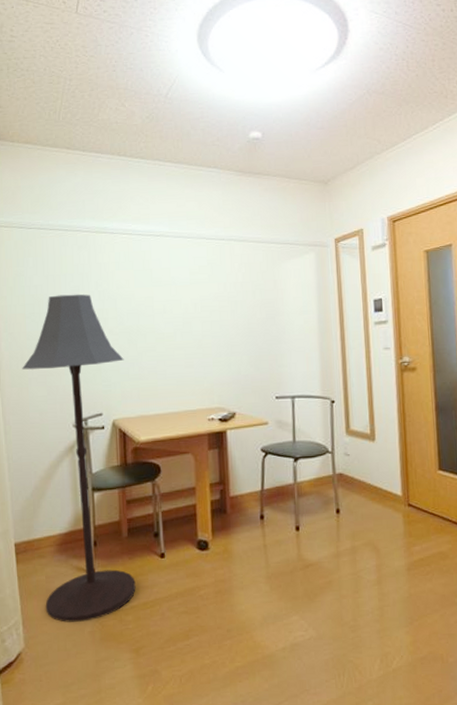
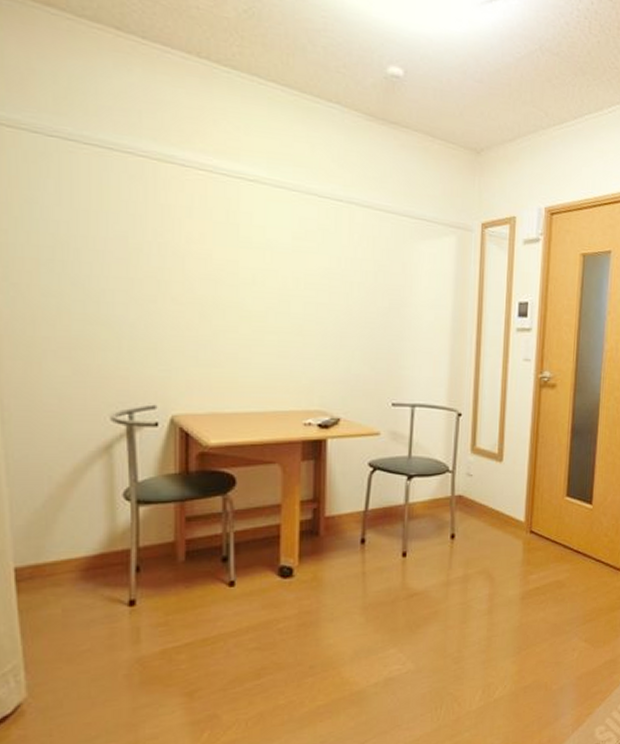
floor lamp: present [22,294,136,622] -> none [32,238,193,665]

